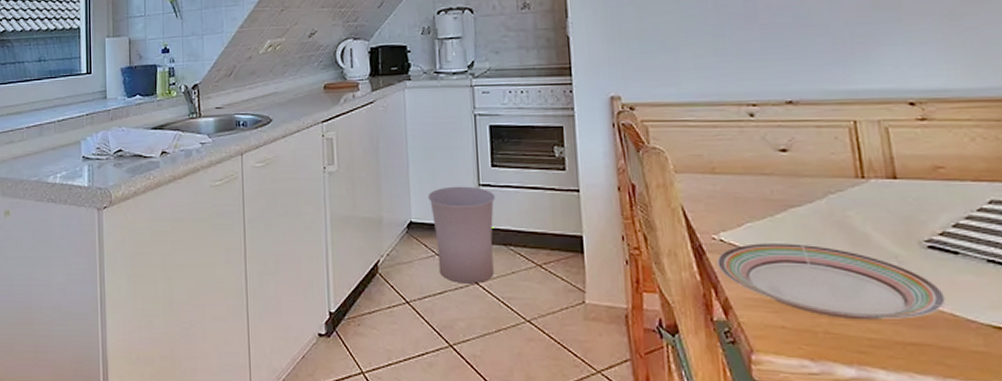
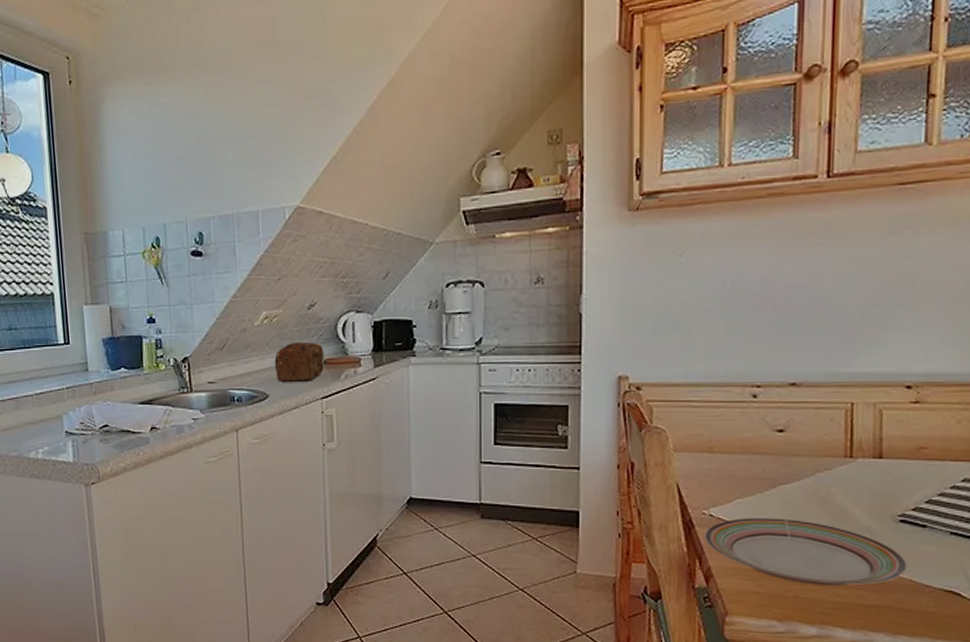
bread loaf: none [277,68,324,107] -> present [274,341,324,382]
waste bin: present [428,186,495,284] -> none [429,463,496,556]

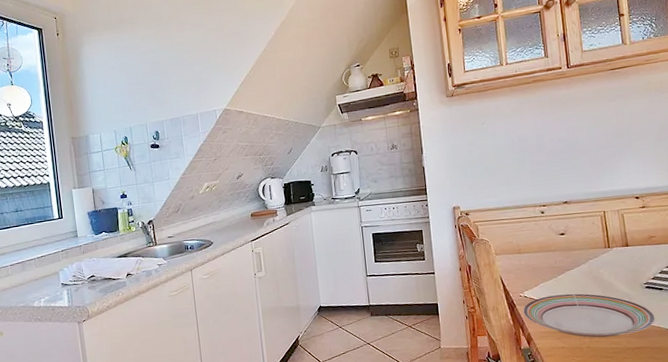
bread loaf: present [274,341,324,382] -> none [215,202,252,232]

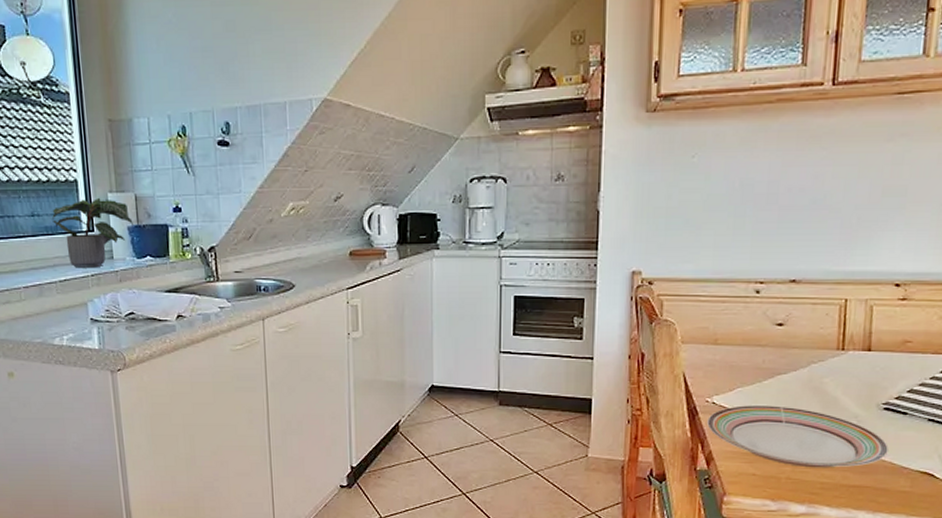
potted plant: none [31,193,92,247] -> present [52,197,133,268]

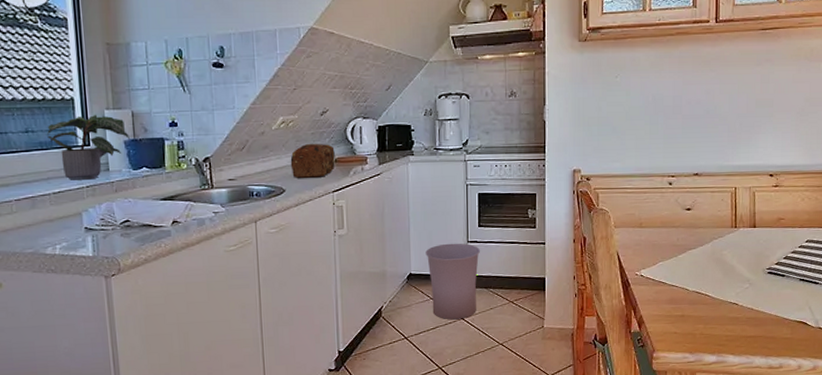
bread loaf: none [300,233,350,272] -> present [290,143,335,178]
waste bin: none [450,353,514,441] -> present [425,243,480,320]
plate: present [707,405,888,468] -> none [638,275,773,324]

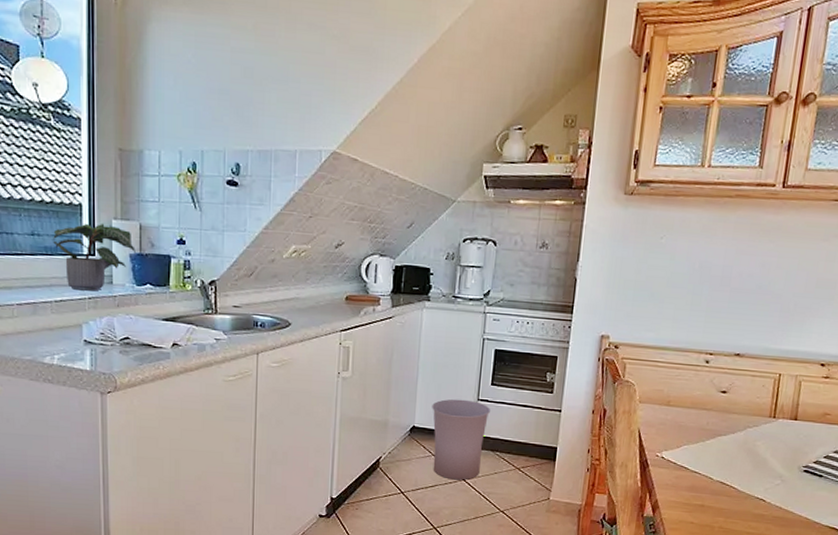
bread loaf: present [290,143,335,178] -> none [299,276,347,314]

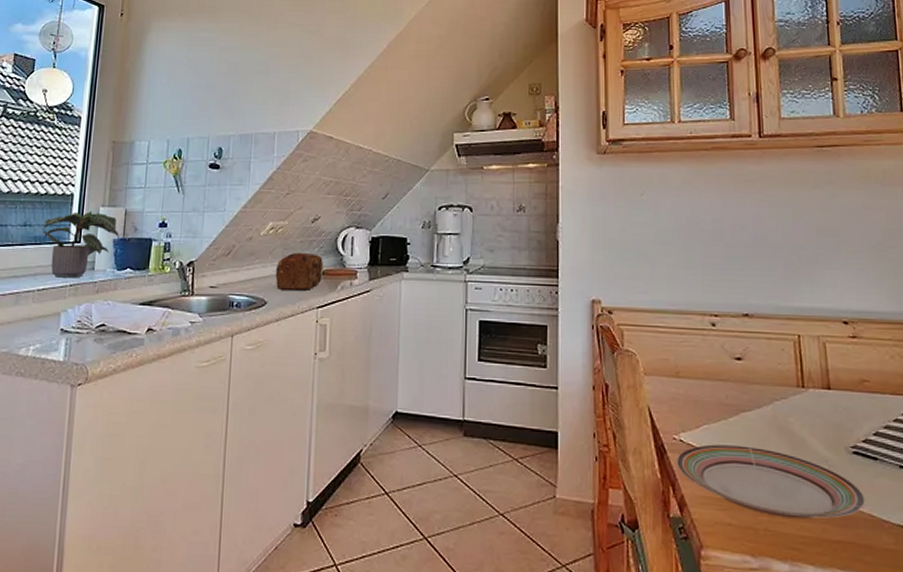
bread loaf: none [299,276,347,314] -> present [275,252,323,291]
waste bin: present [432,399,490,480] -> none [415,378,479,476]
plate: none [655,461,805,520] -> present [676,444,865,519]

